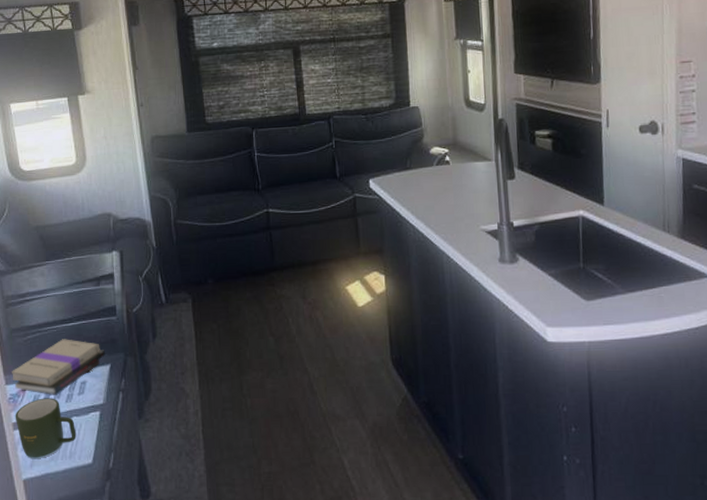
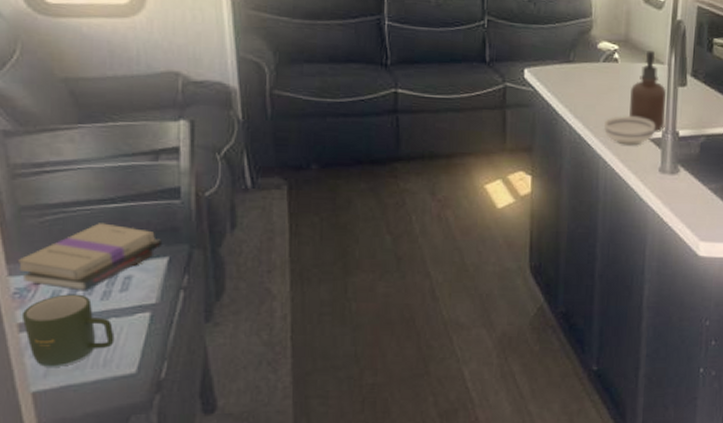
bowl: none [444,211,491,240] -> present [604,115,656,146]
soap dispenser: none [464,149,498,224] -> present [629,50,667,131]

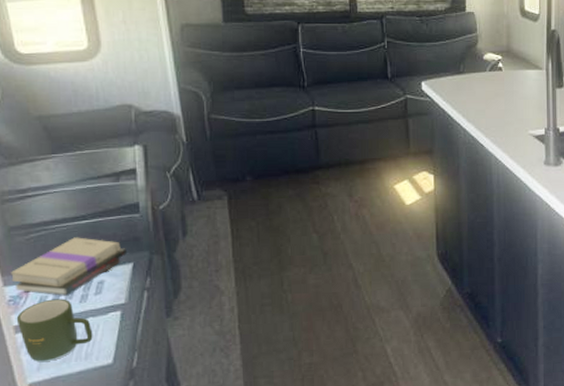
bowl: present [604,115,656,146] -> none [494,116,539,143]
soap dispenser: present [629,50,667,131] -> none [515,57,547,129]

